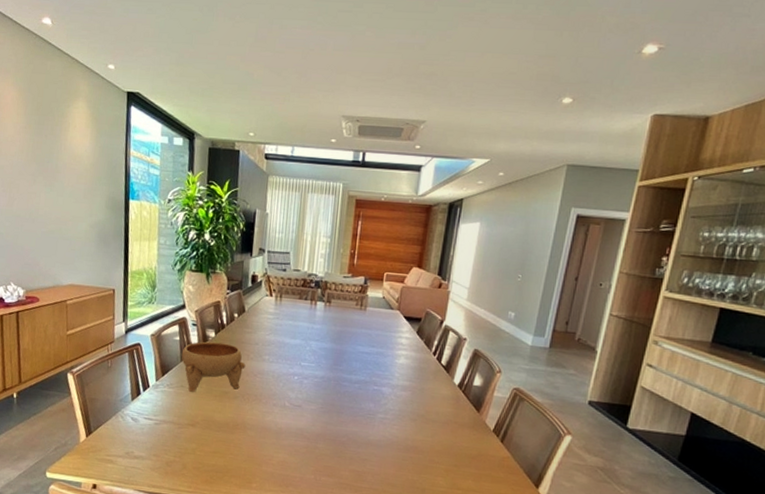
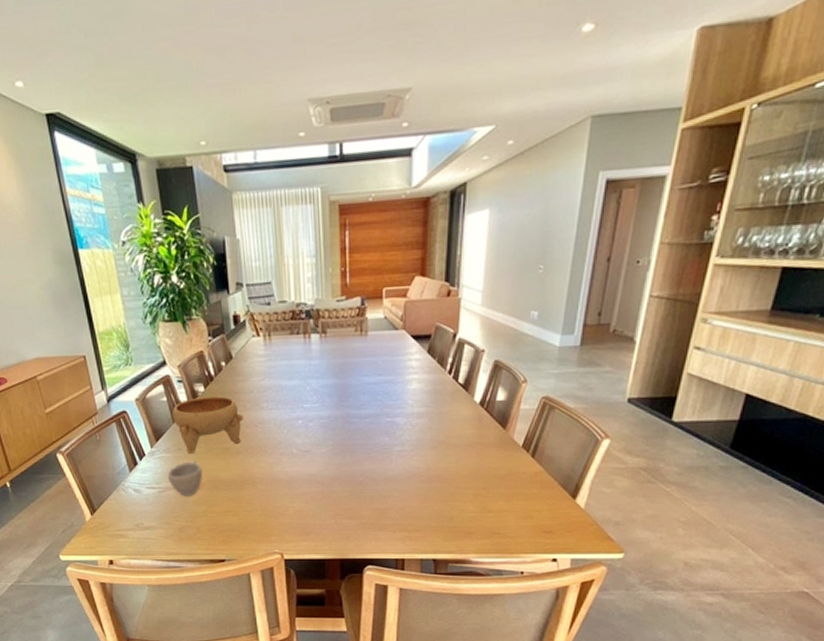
cup: none [165,399,200,432] -> present [167,461,203,496]

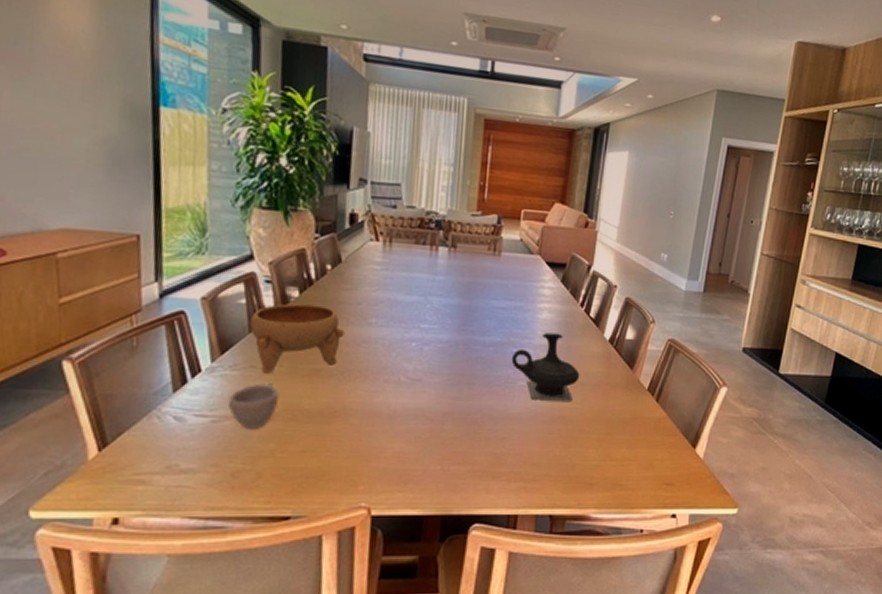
teapot: none [386,401,453,463] -> present [511,332,580,401]

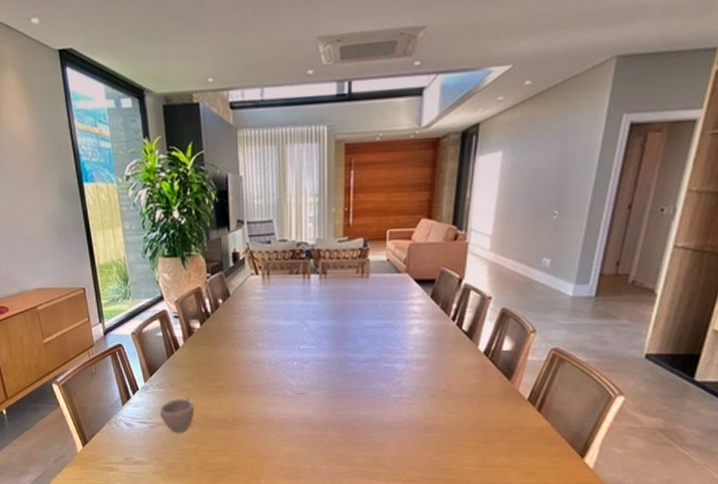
bowl: present [249,303,345,373] -> none [167,334,238,390]
teapot: present [511,332,580,401] -> none [384,347,454,411]

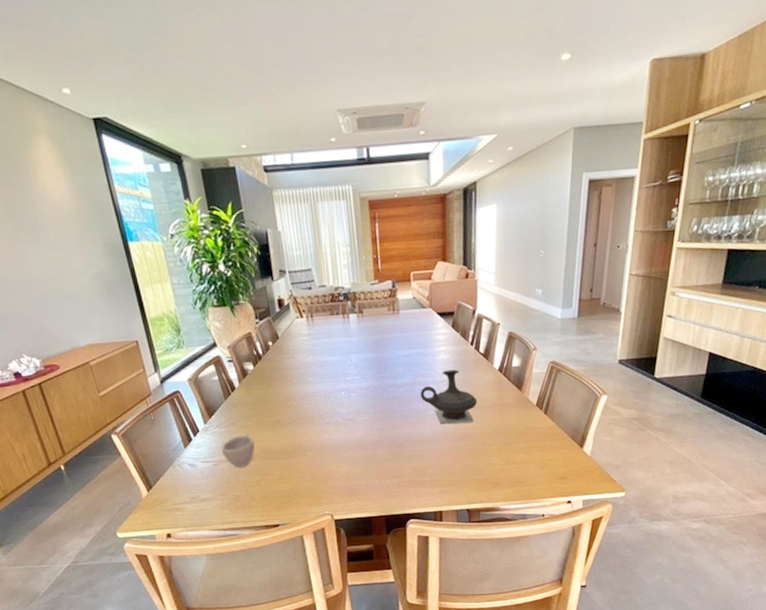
teapot: none [384,347,454,411] -> present [420,369,478,425]

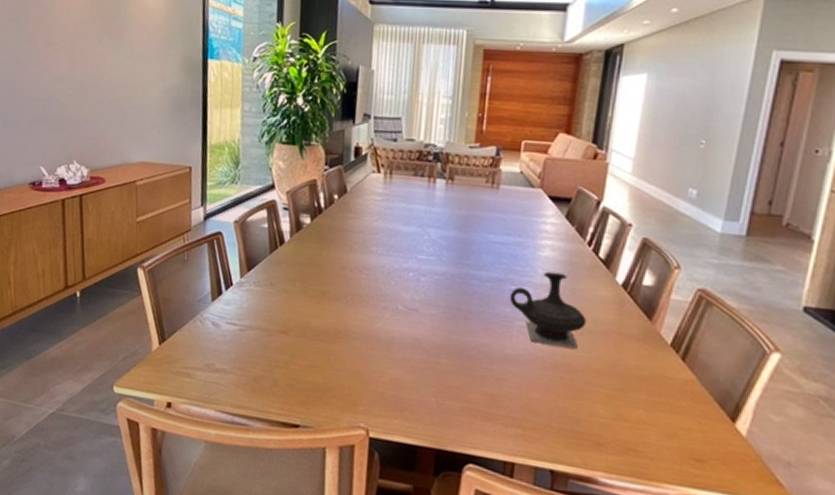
cup: present [221,434,255,468] -> none [252,300,293,341]

